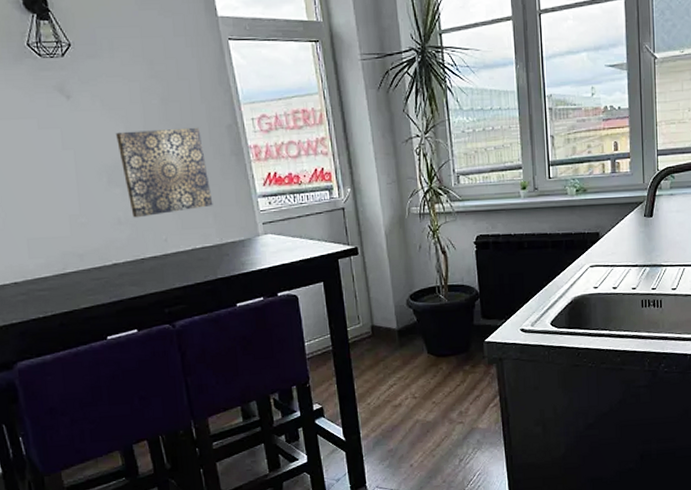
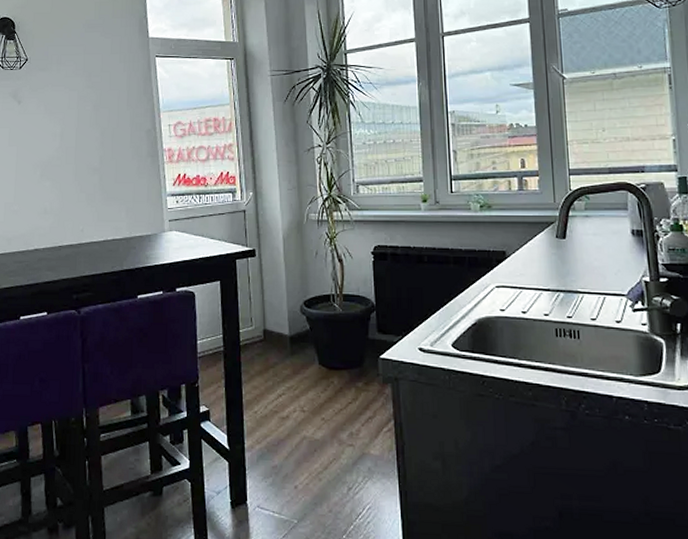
wall art: present [116,127,213,218] -> none [53,131,127,209]

